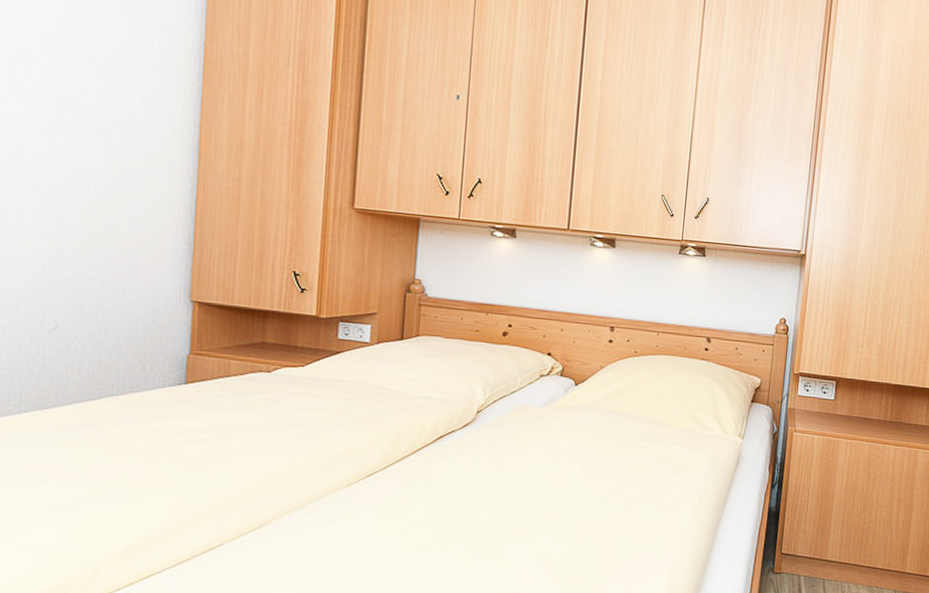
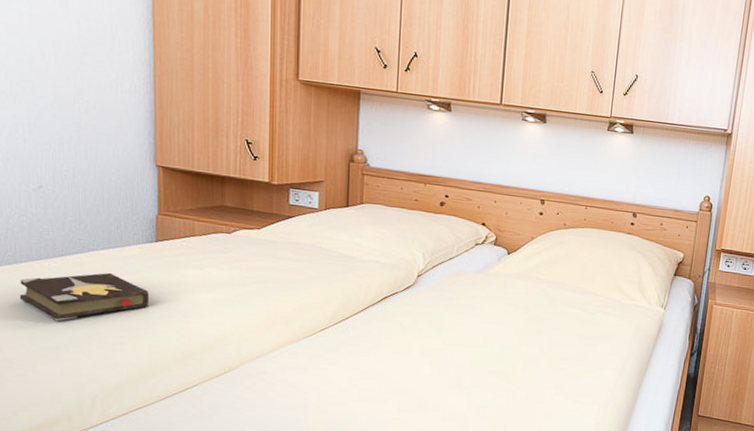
hardback book: none [19,420,173,478] -> present [19,272,150,322]

